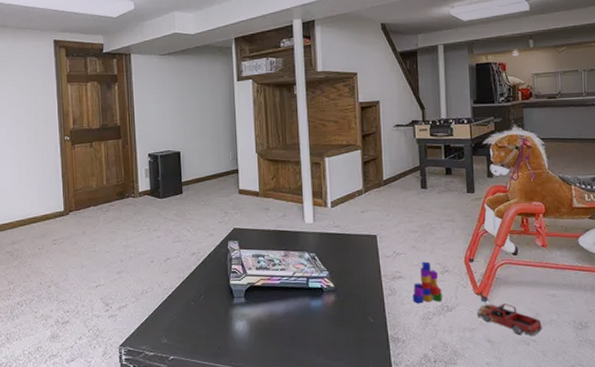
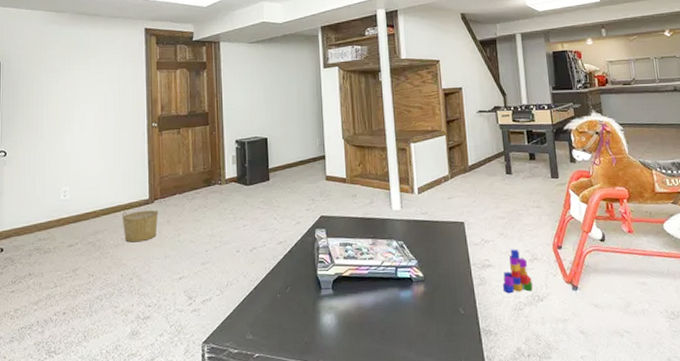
basket: none [38,221,74,252] -> present [122,209,159,243]
toy truck: present [477,303,543,335] -> none [568,292,636,326]

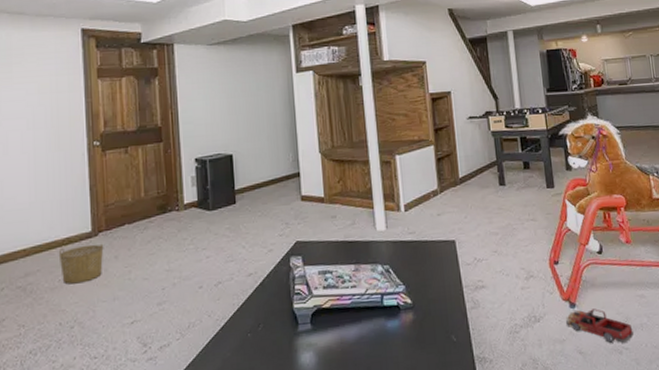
toy blocks: present [503,249,533,294] -> none [498,267,529,316]
toy truck: none [568,292,636,326] -> present [566,308,635,343]

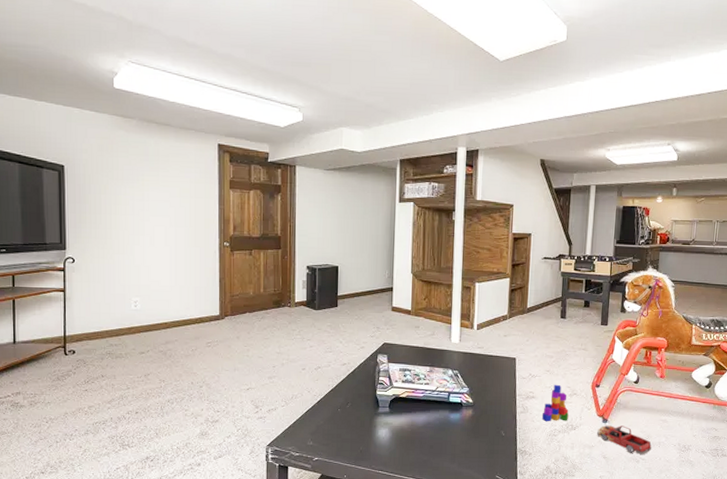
basket: present [58,243,104,285] -> none [192,324,229,354]
toy blocks: none [498,267,529,316] -> present [542,384,569,422]

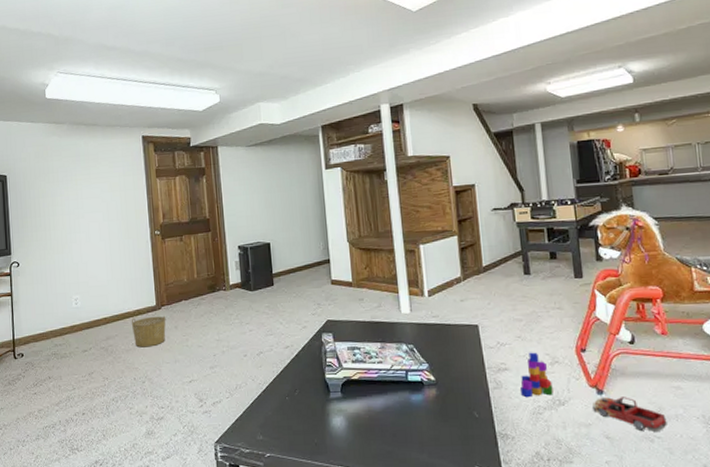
basket: none [192,324,229,354] -> present [131,315,166,348]

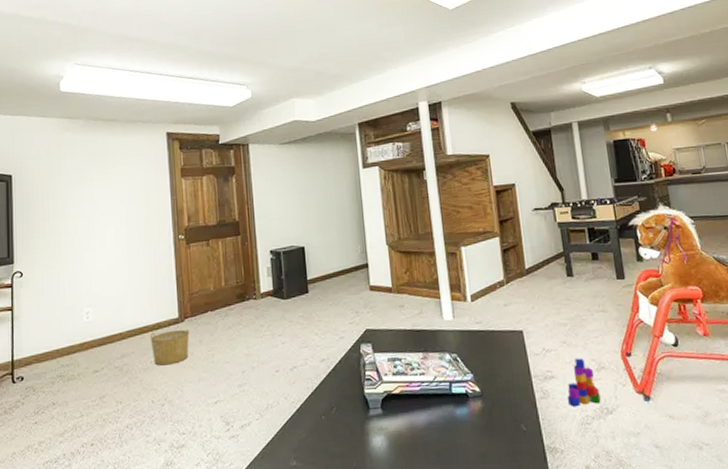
toy truck: present [592,397,669,432] -> none [640,402,716,438]

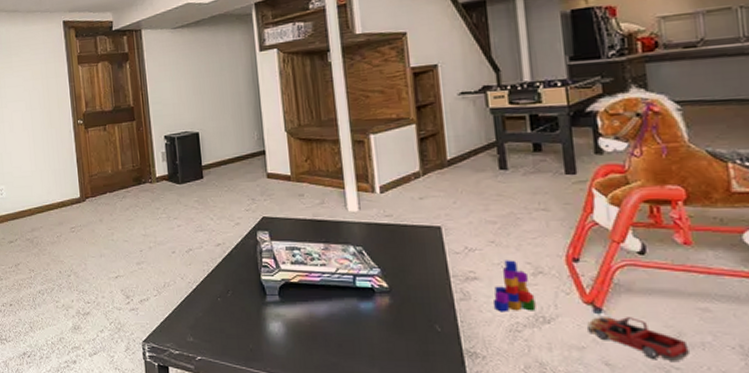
basket: present [150,328,190,366] -> none [55,208,91,240]
toy truck: none [640,402,716,438] -> present [587,317,691,361]

